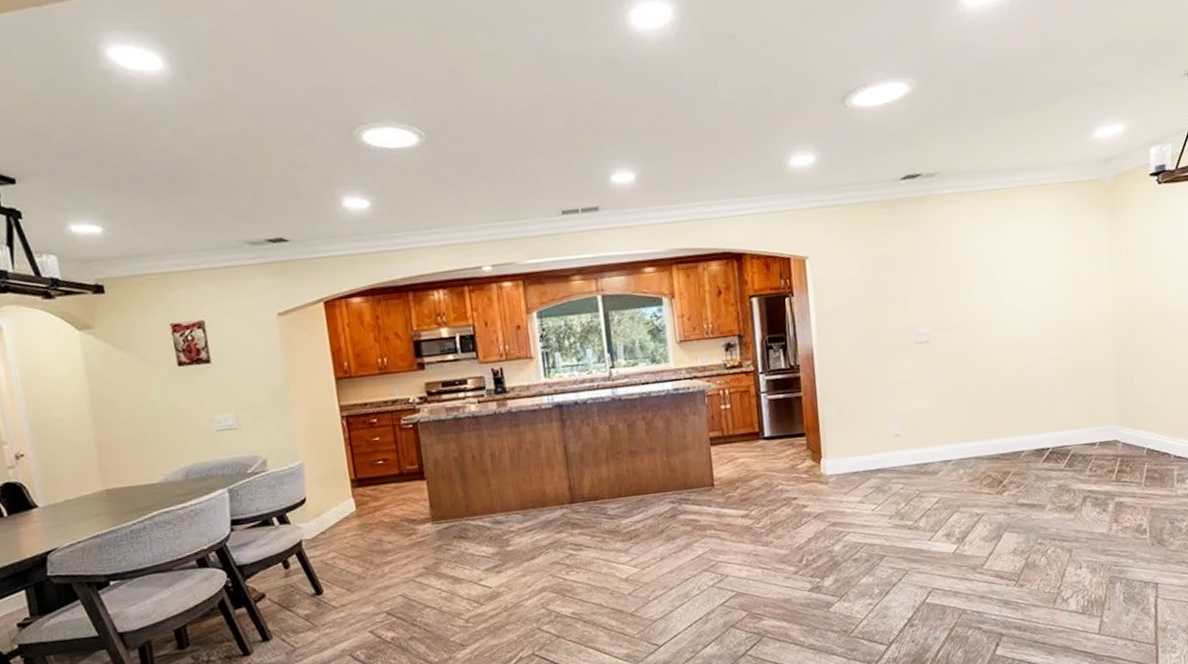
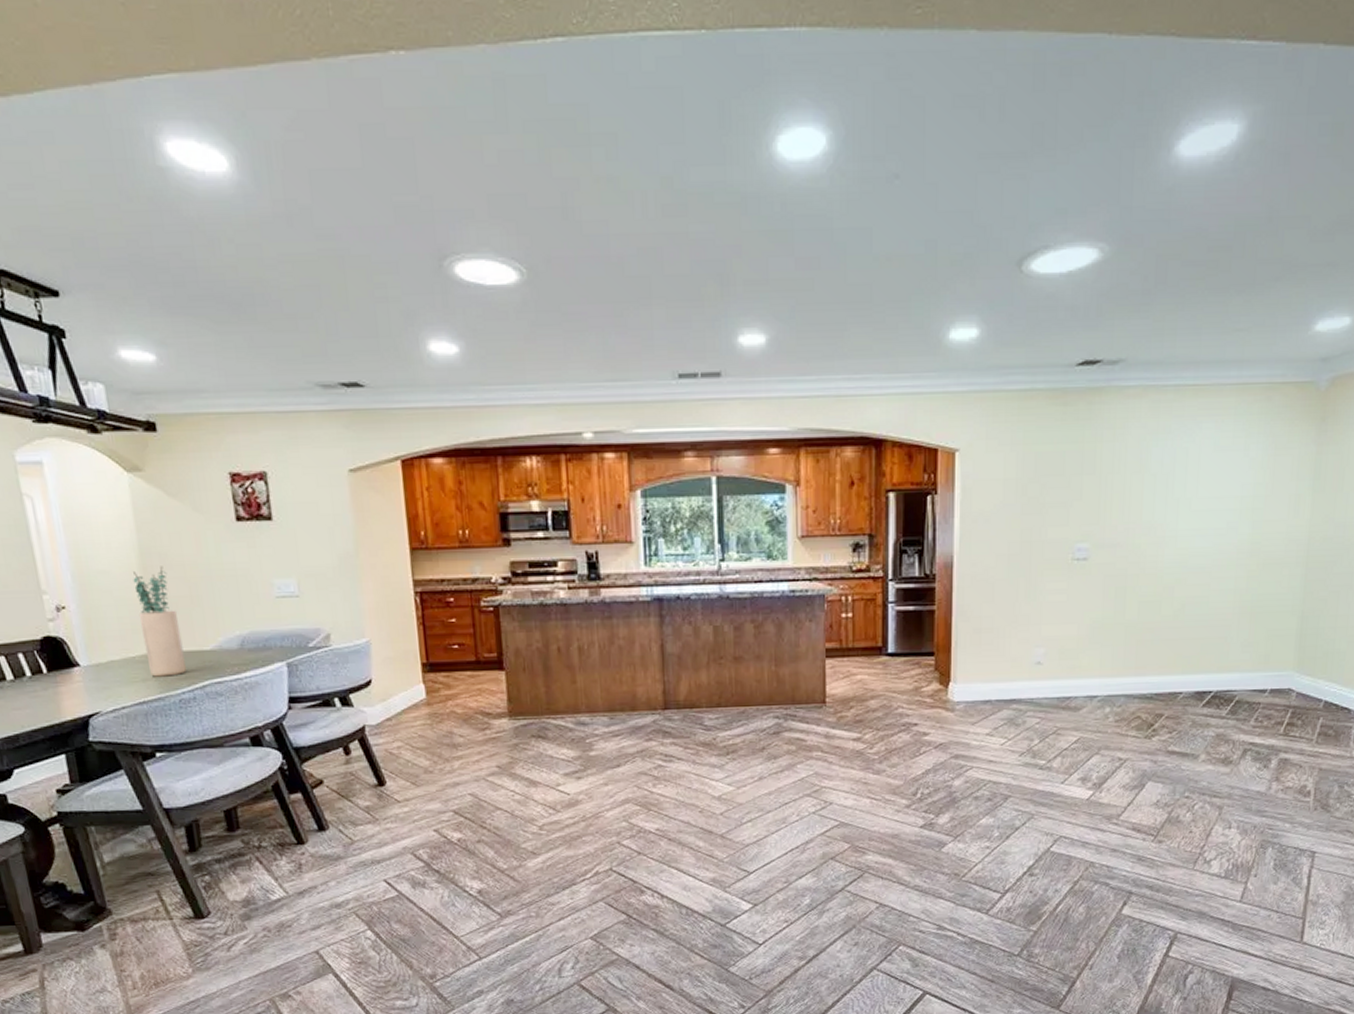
vase: none [85,411,136,512] -> present [133,566,187,677]

